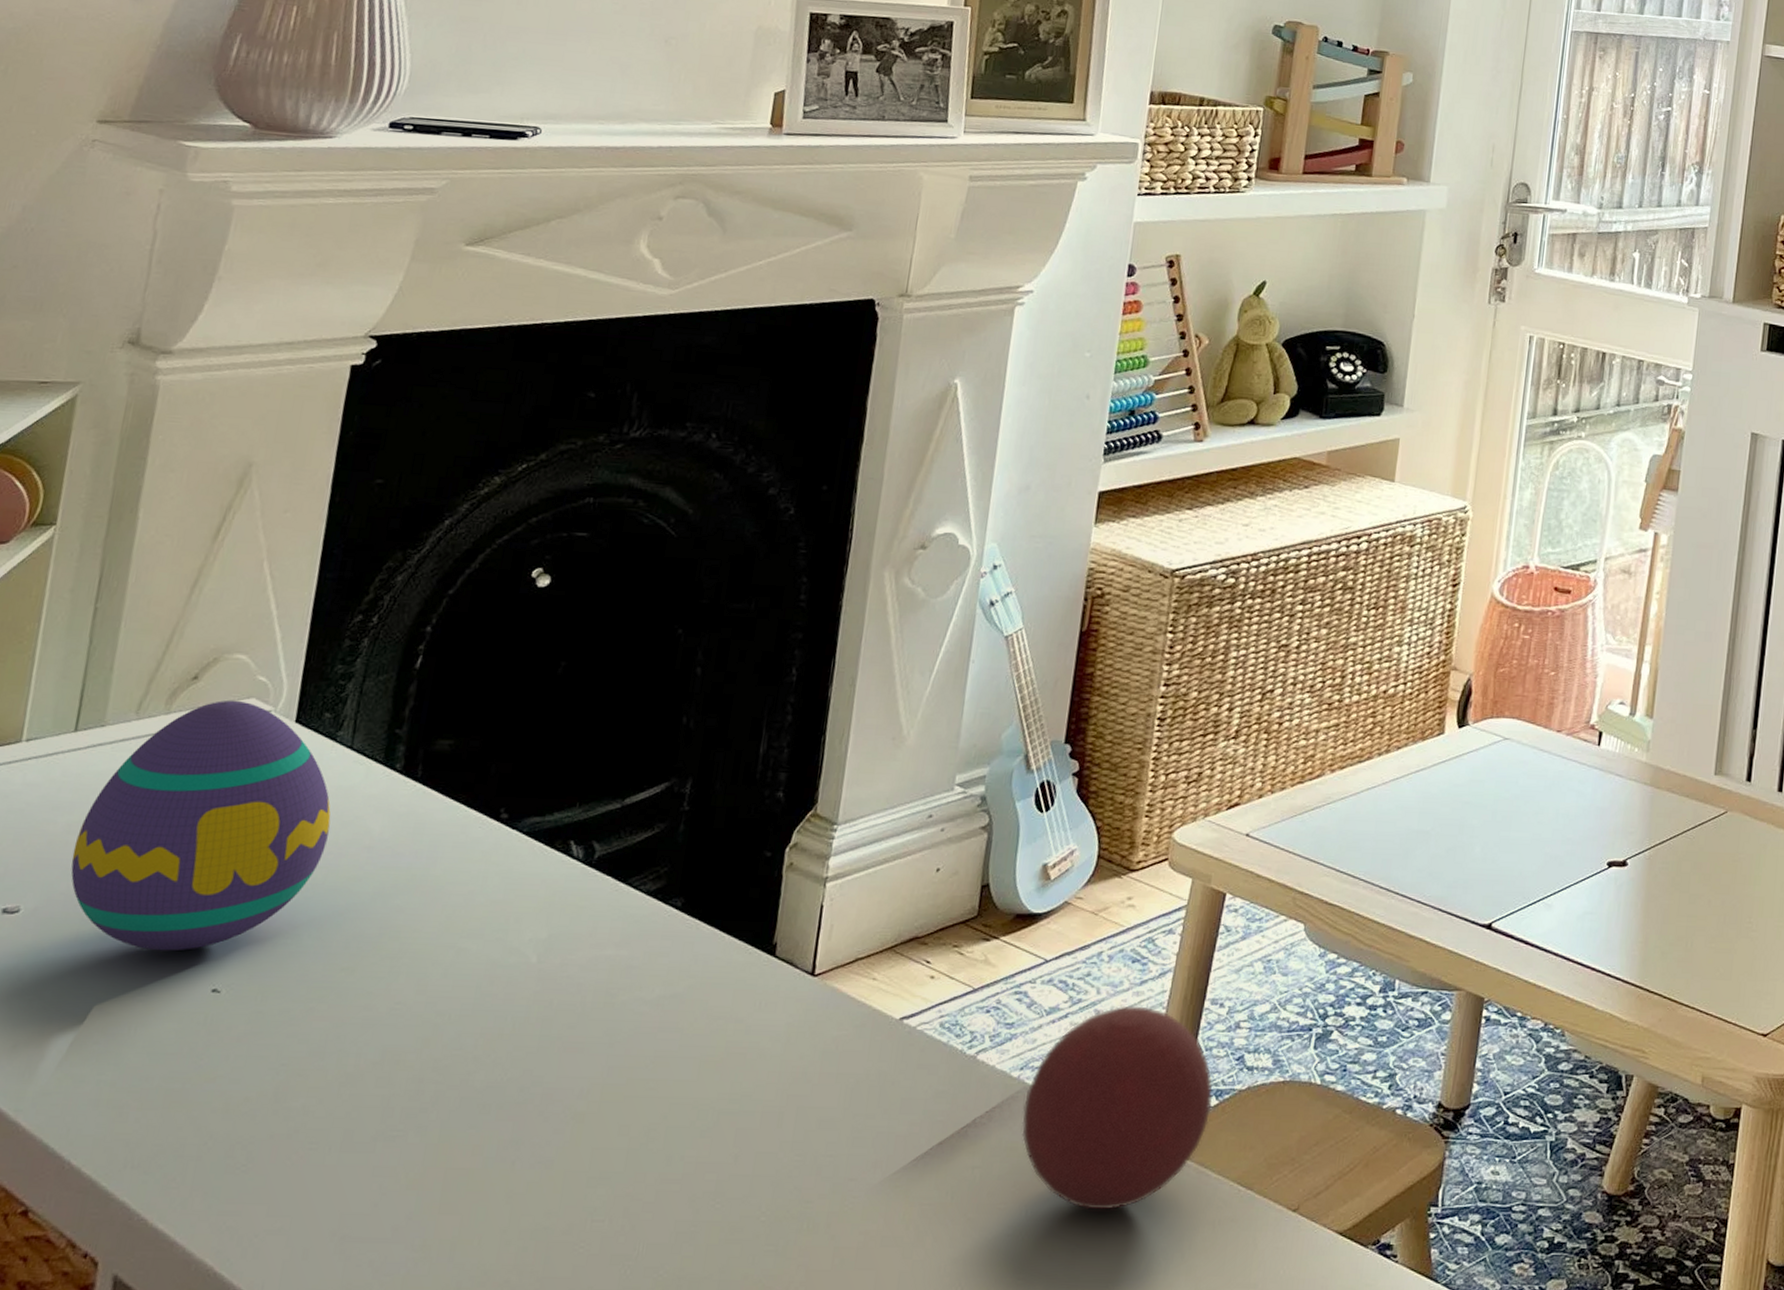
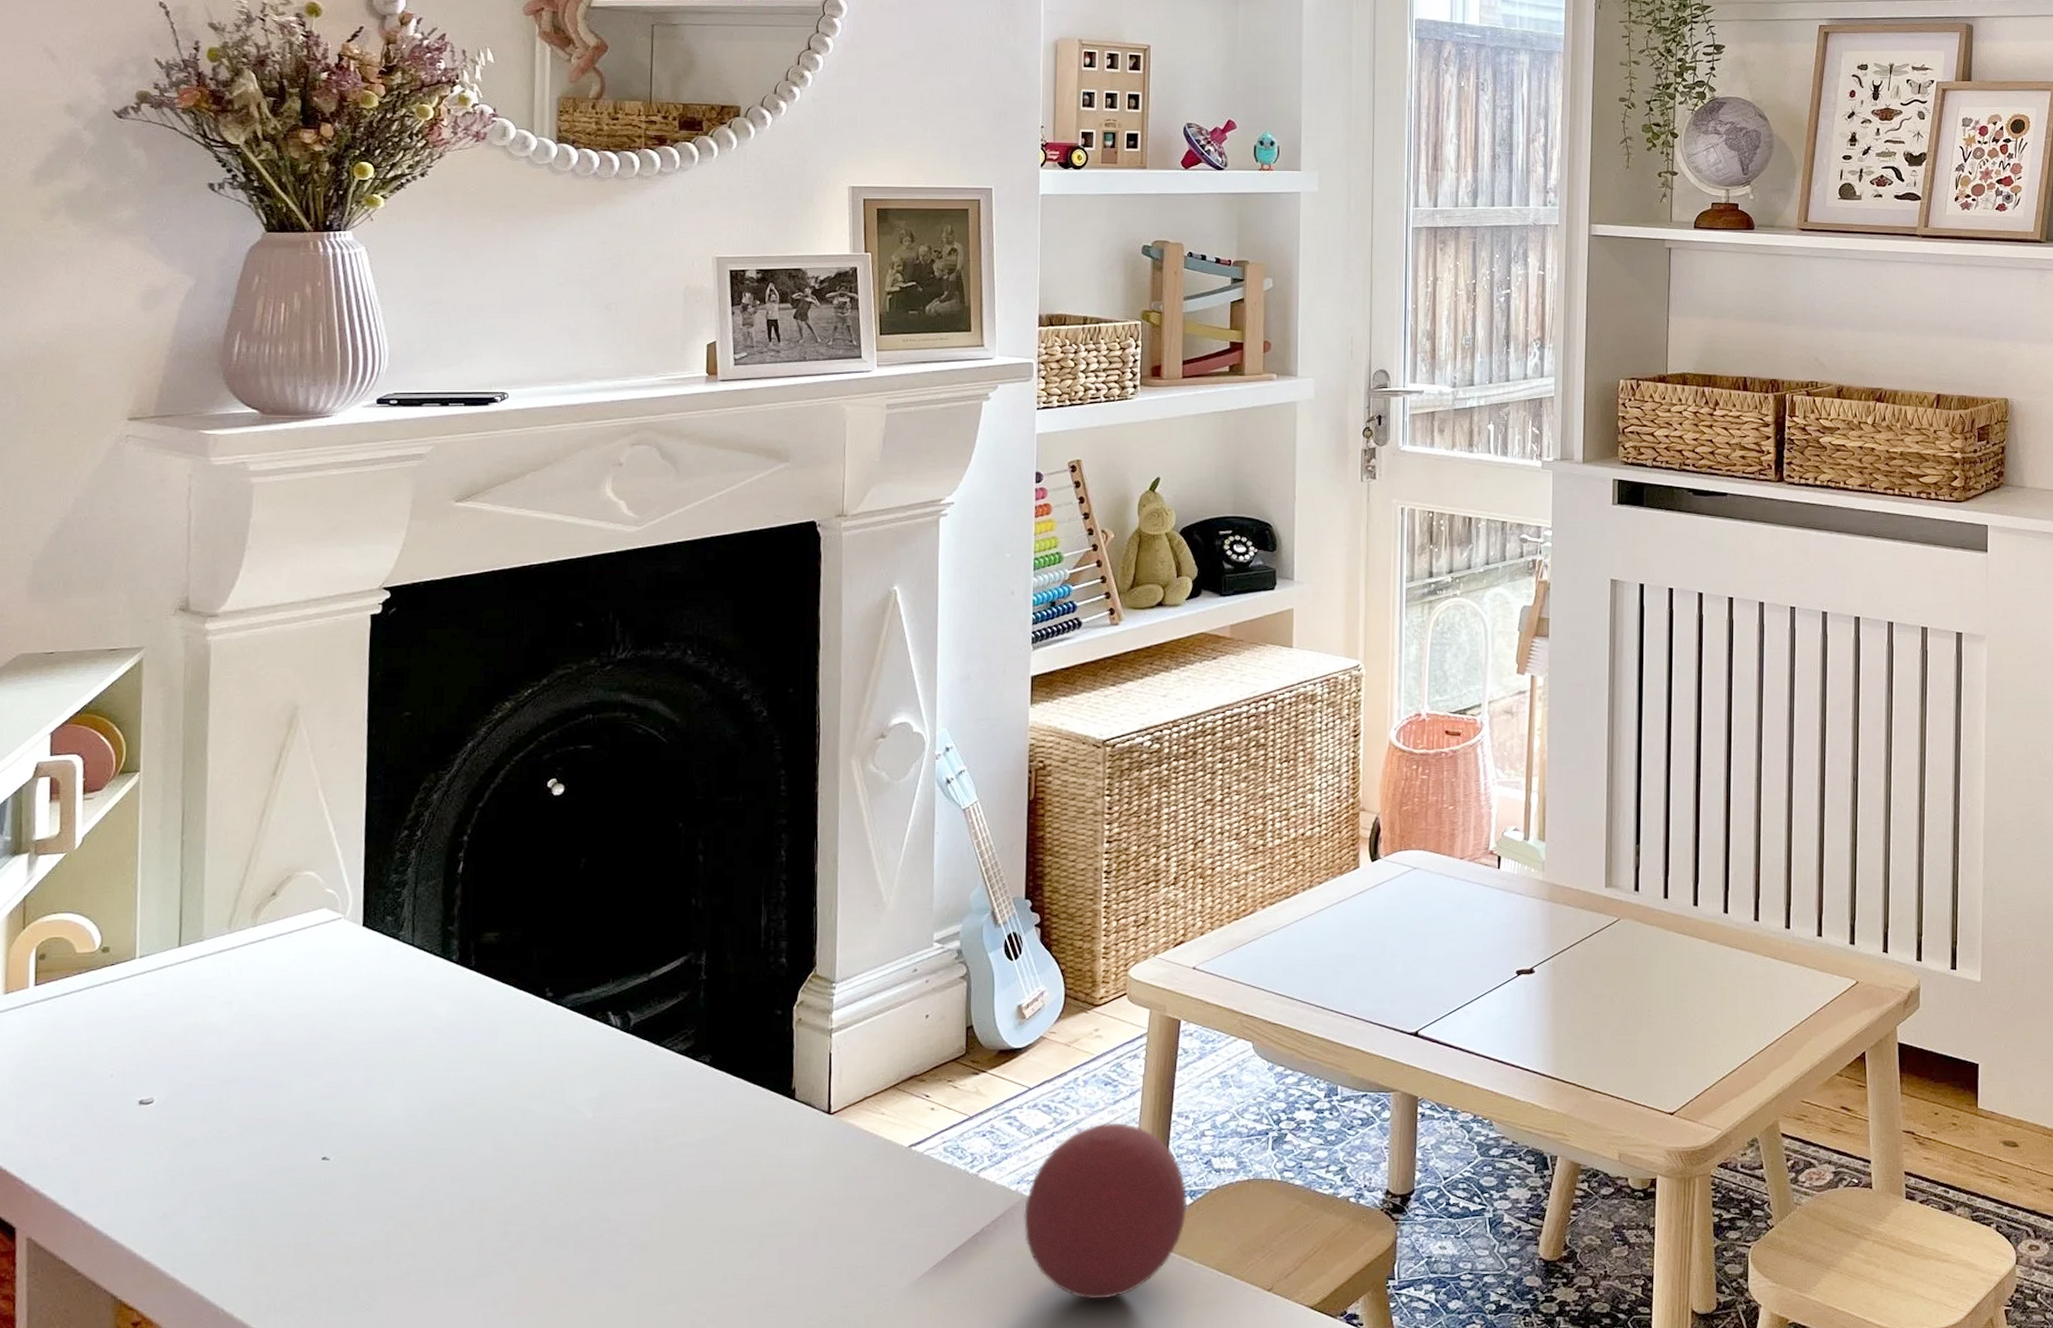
decorative egg: present [71,700,331,951] -> none [191,911,403,1128]

